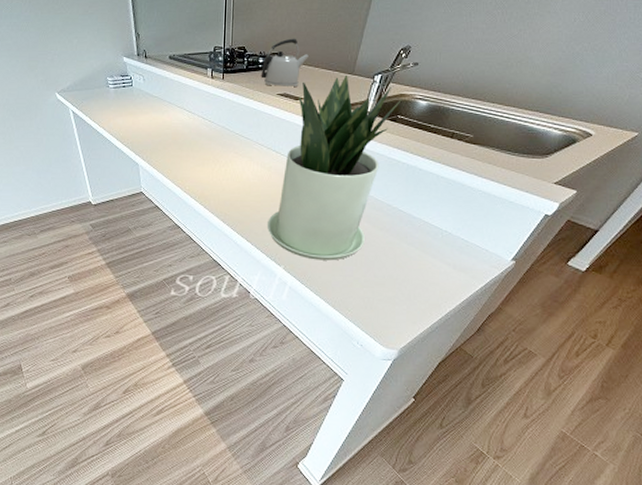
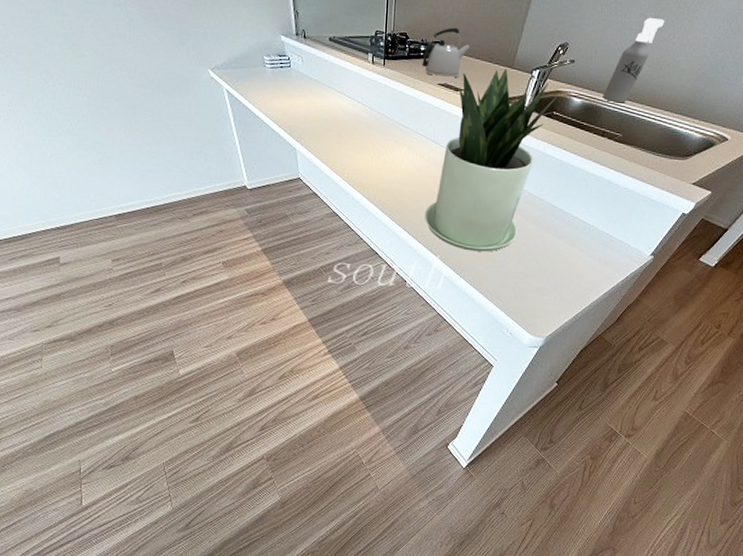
spray bottle: none [450,14,514,103] -> present [602,17,665,104]

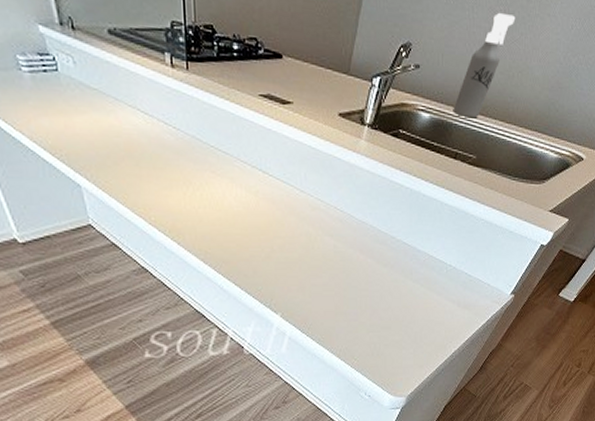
kettle: present [422,27,471,78] -> none [236,18,296,88]
planter: present [425,69,558,252] -> none [259,75,403,304]

